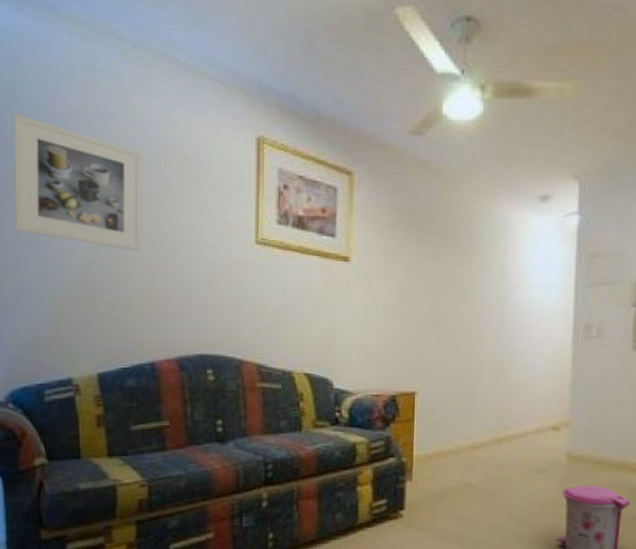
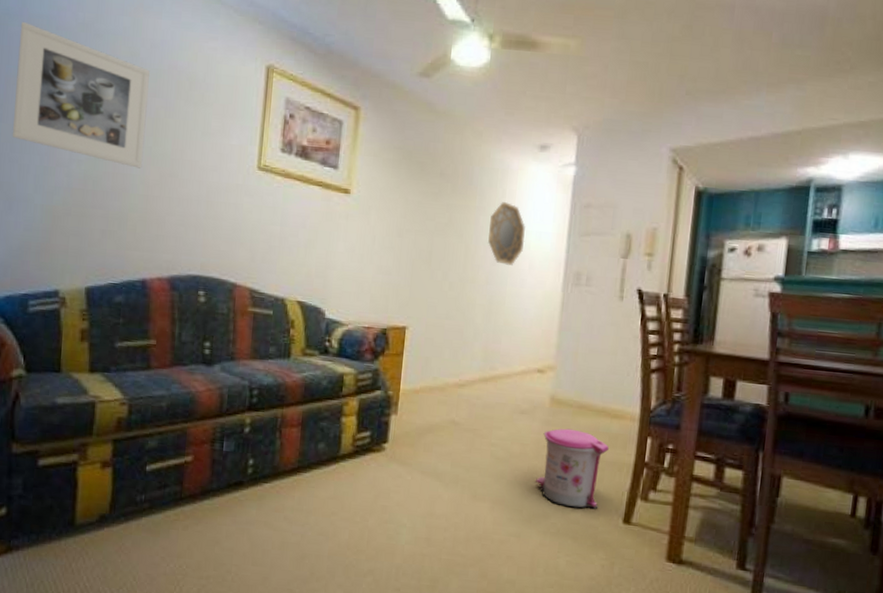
home mirror: none [493,258,531,322] -> present [488,202,525,265]

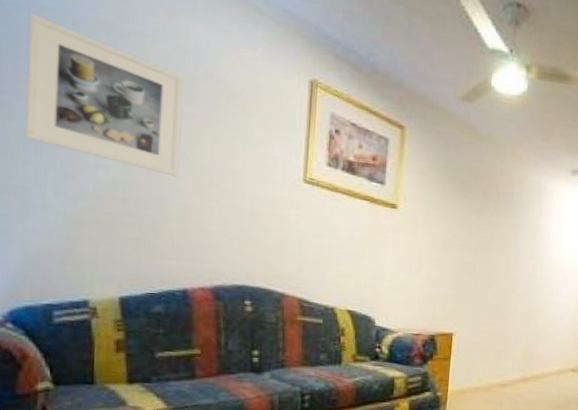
home mirror: present [488,202,525,265] -> none [527,220,560,277]

